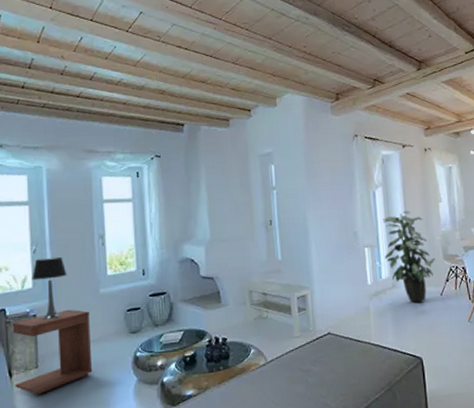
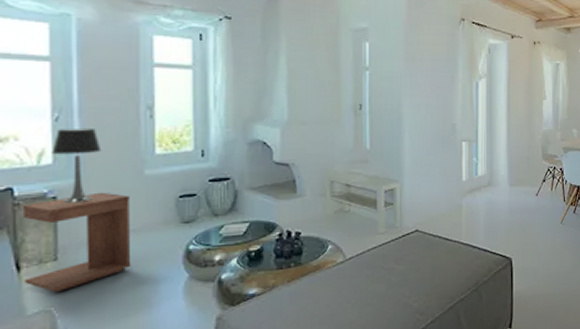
indoor plant: present [383,211,436,303] -> none [483,106,535,202]

